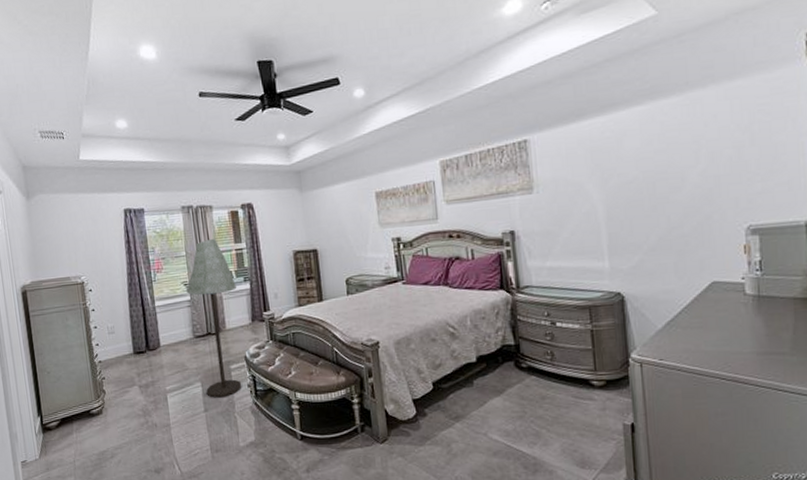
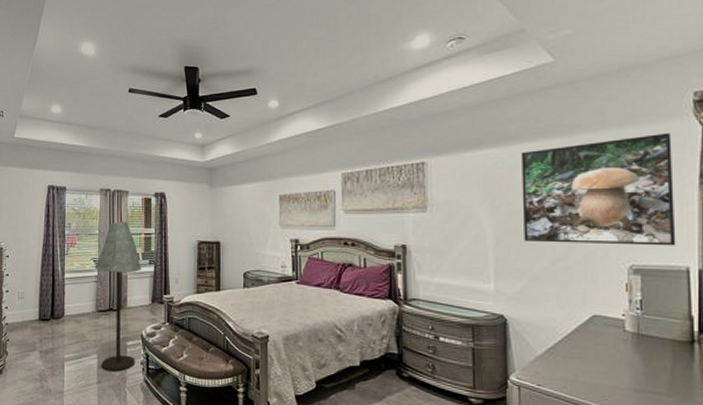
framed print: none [627,80,794,213] -> present [520,133,676,246]

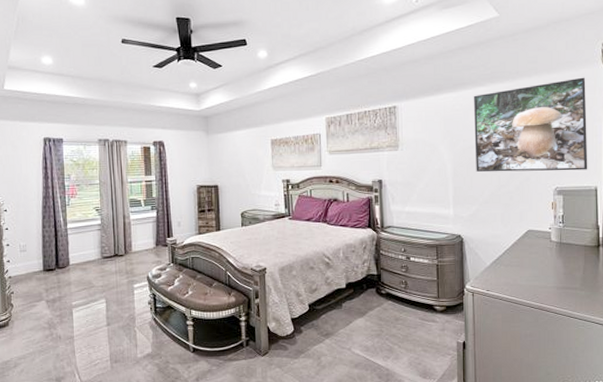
floor lamp: present [94,221,141,372] -> none [97,170,144,314]

